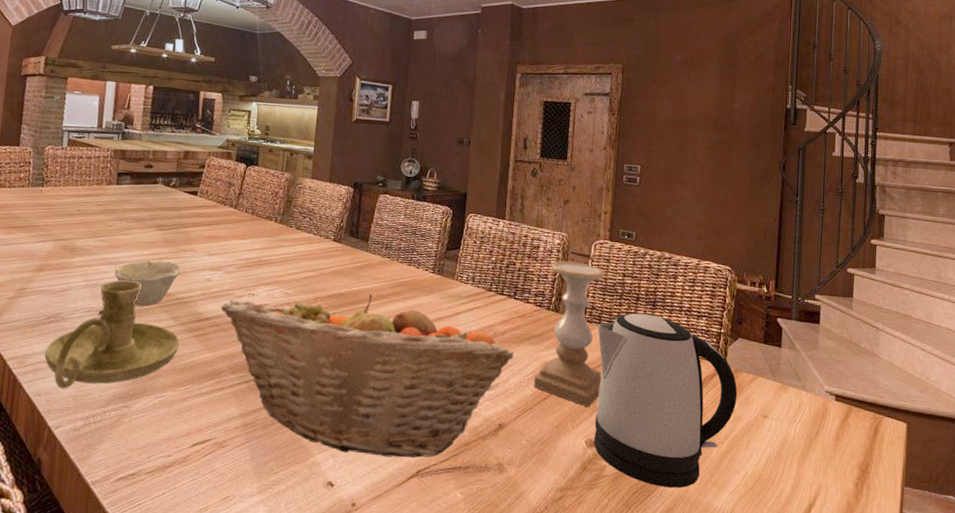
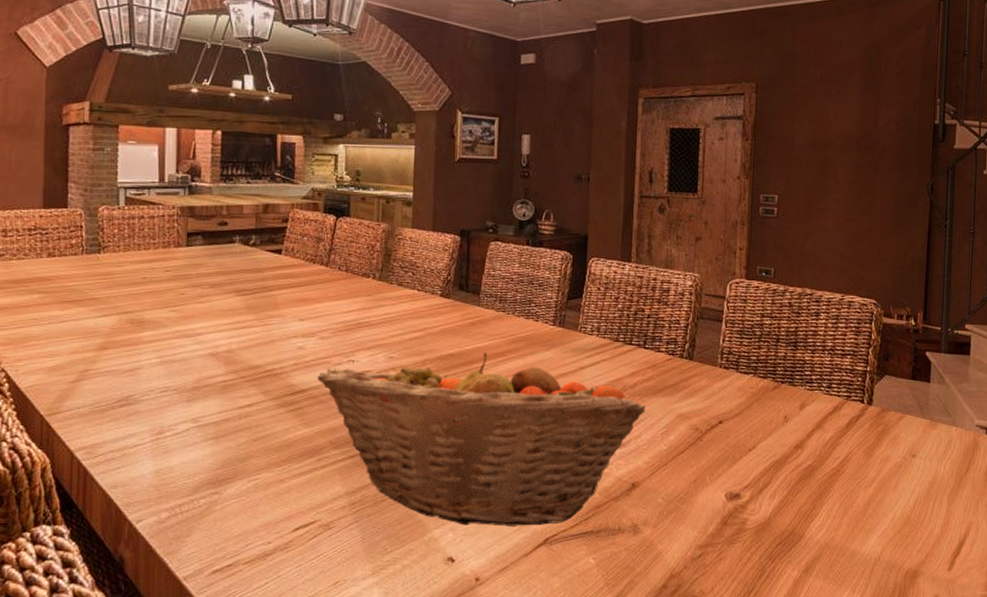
candle holder: present [44,280,180,389] -> none [118,353,272,479]
bowl: present [114,260,183,306] -> none [191,330,271,381]
candle holder: present [534,261,605,406] -> none [668,304,742,458]
kettle: present [593,313,738,488] -> none [734,355,885,537]

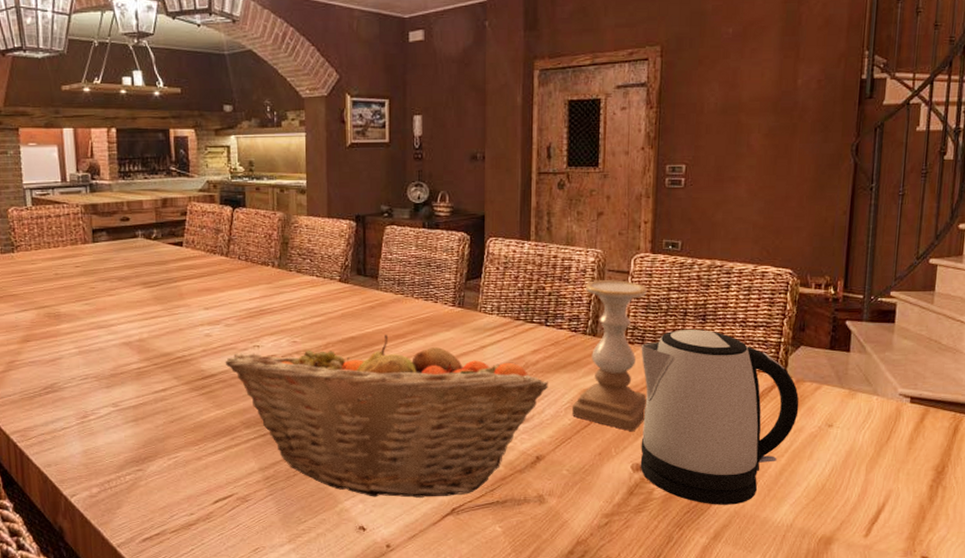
candle holder: none [668,304,742,458] -> present [572,280,648,431]
kettle: none [734,355,885,537] -> present [640,329,799,505]

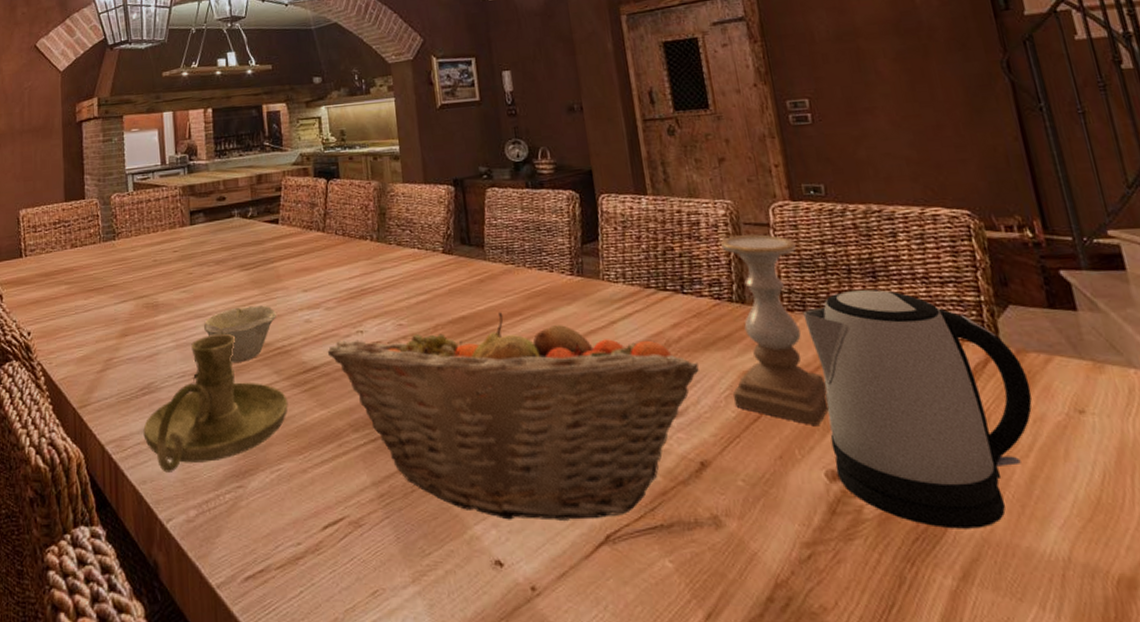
candle holder: none [47,343,186,458] -> present [143,333,288,473]
bowl: none [105,320,179,368] -> present [203,305,277,363]

